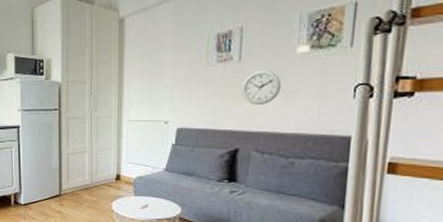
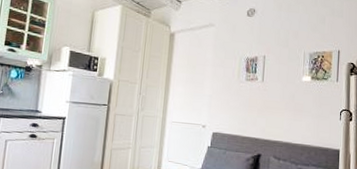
wall clock: present [241,70,281,105] -> none [263,90,292,119]

